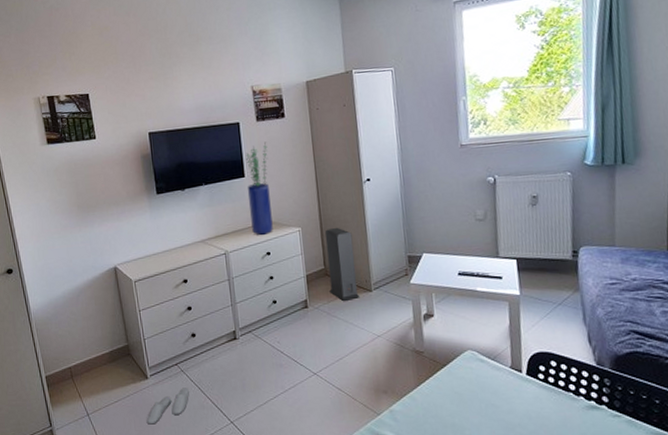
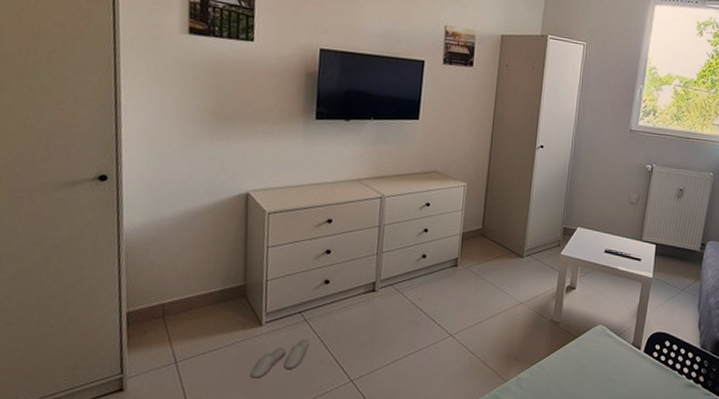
vase: present [246,141,273,235] -> none [415,87,450,184]
speaker: present [324,227,359,302] -> none [482,188,516,265]

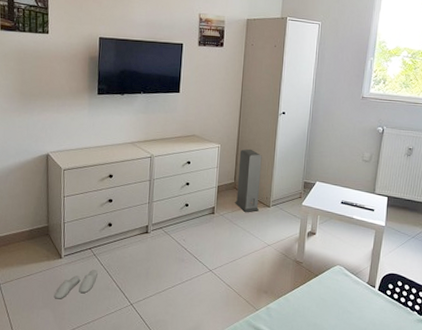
speaker: none [482,188,516,265] -> present [235,148,262,213]

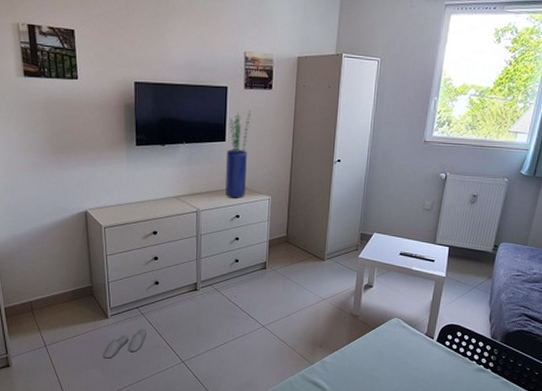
vase: none [178,65,204,146] -> present [225,110,251,198]
speaker: present [235,148,262,213] -> none [288,200,316,267]

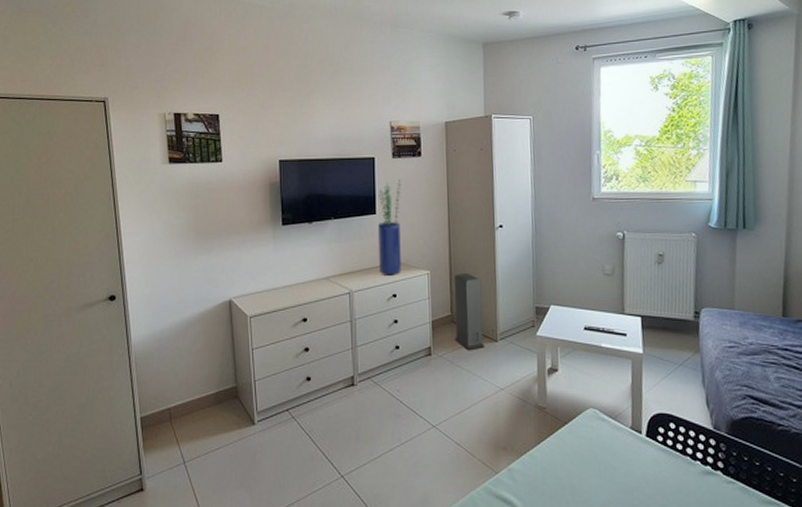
slippers: present [102,329,146,359] -> none [249,436,299,476]
speaker: none [288,200,316,267] -> present [453,272,484,351]

